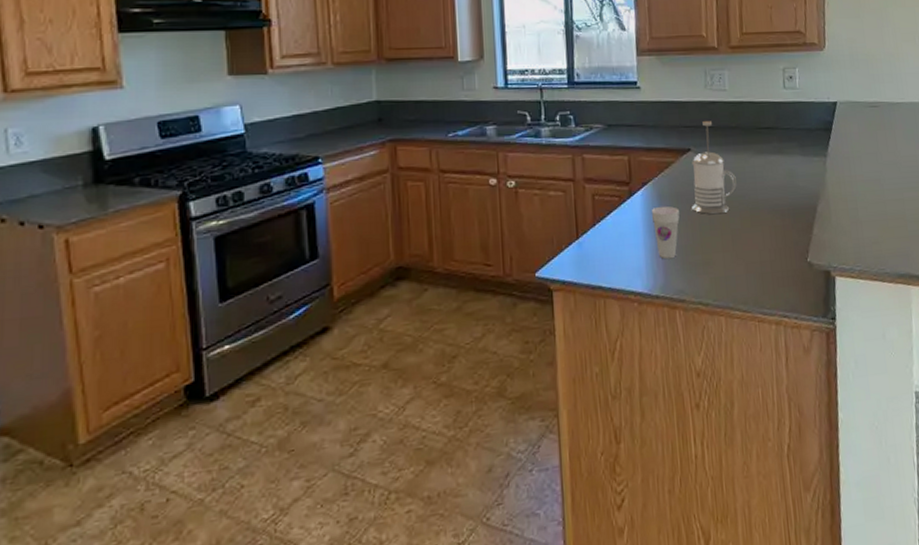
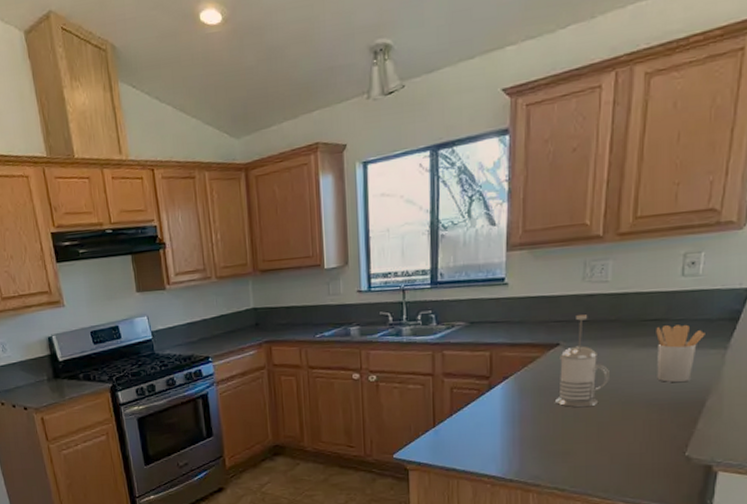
cup: present [652,206,680,260] -> none [512,398,541,448]
utensil holder: none [769,133,808,189] -> present [656,324,705,383]

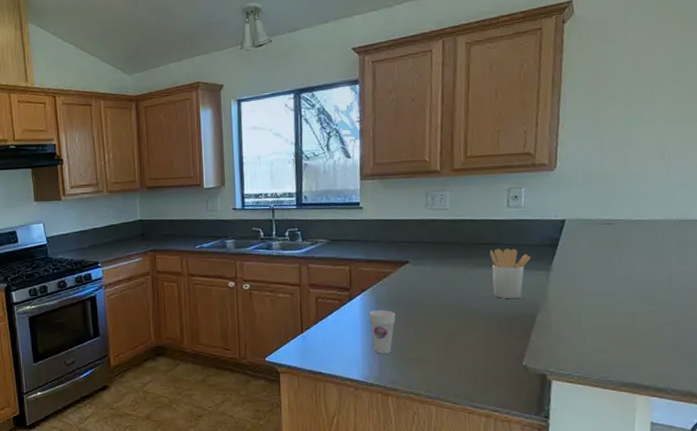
cup: none [512,398,541,448] -> present [370,309,396,354]
french press: present [554,315,609,408] -> none [406,237,453,319]

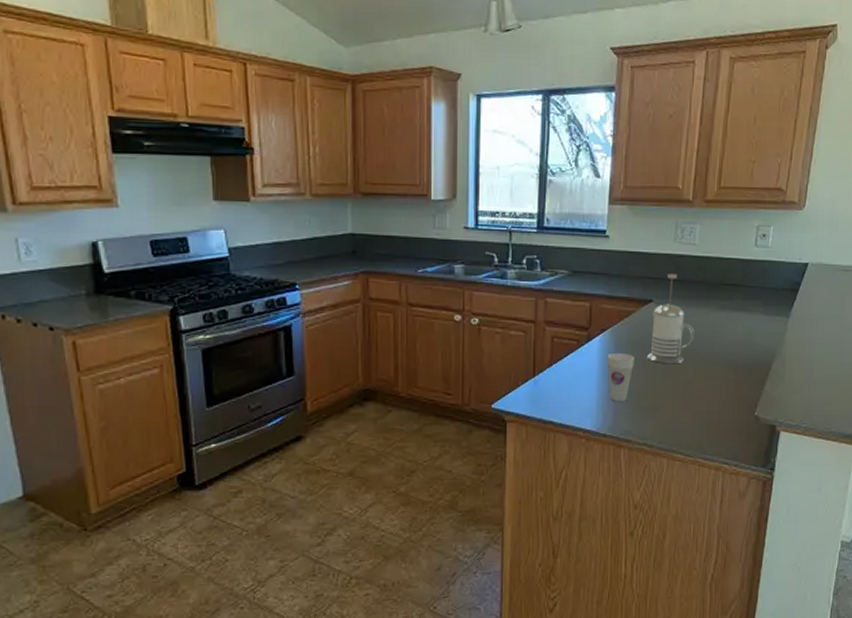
french press: none [406,237,453,319] -> present [646,274,694,364]
utensil holder: present [490,248,531,299] -> none [734,291,773,346]

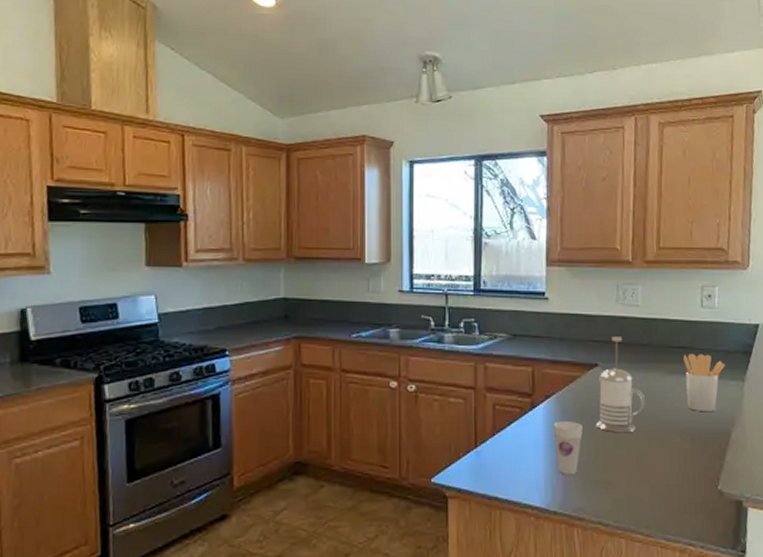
utensil holder: none [734,291,773,346] -> present [683,354,725,412]

